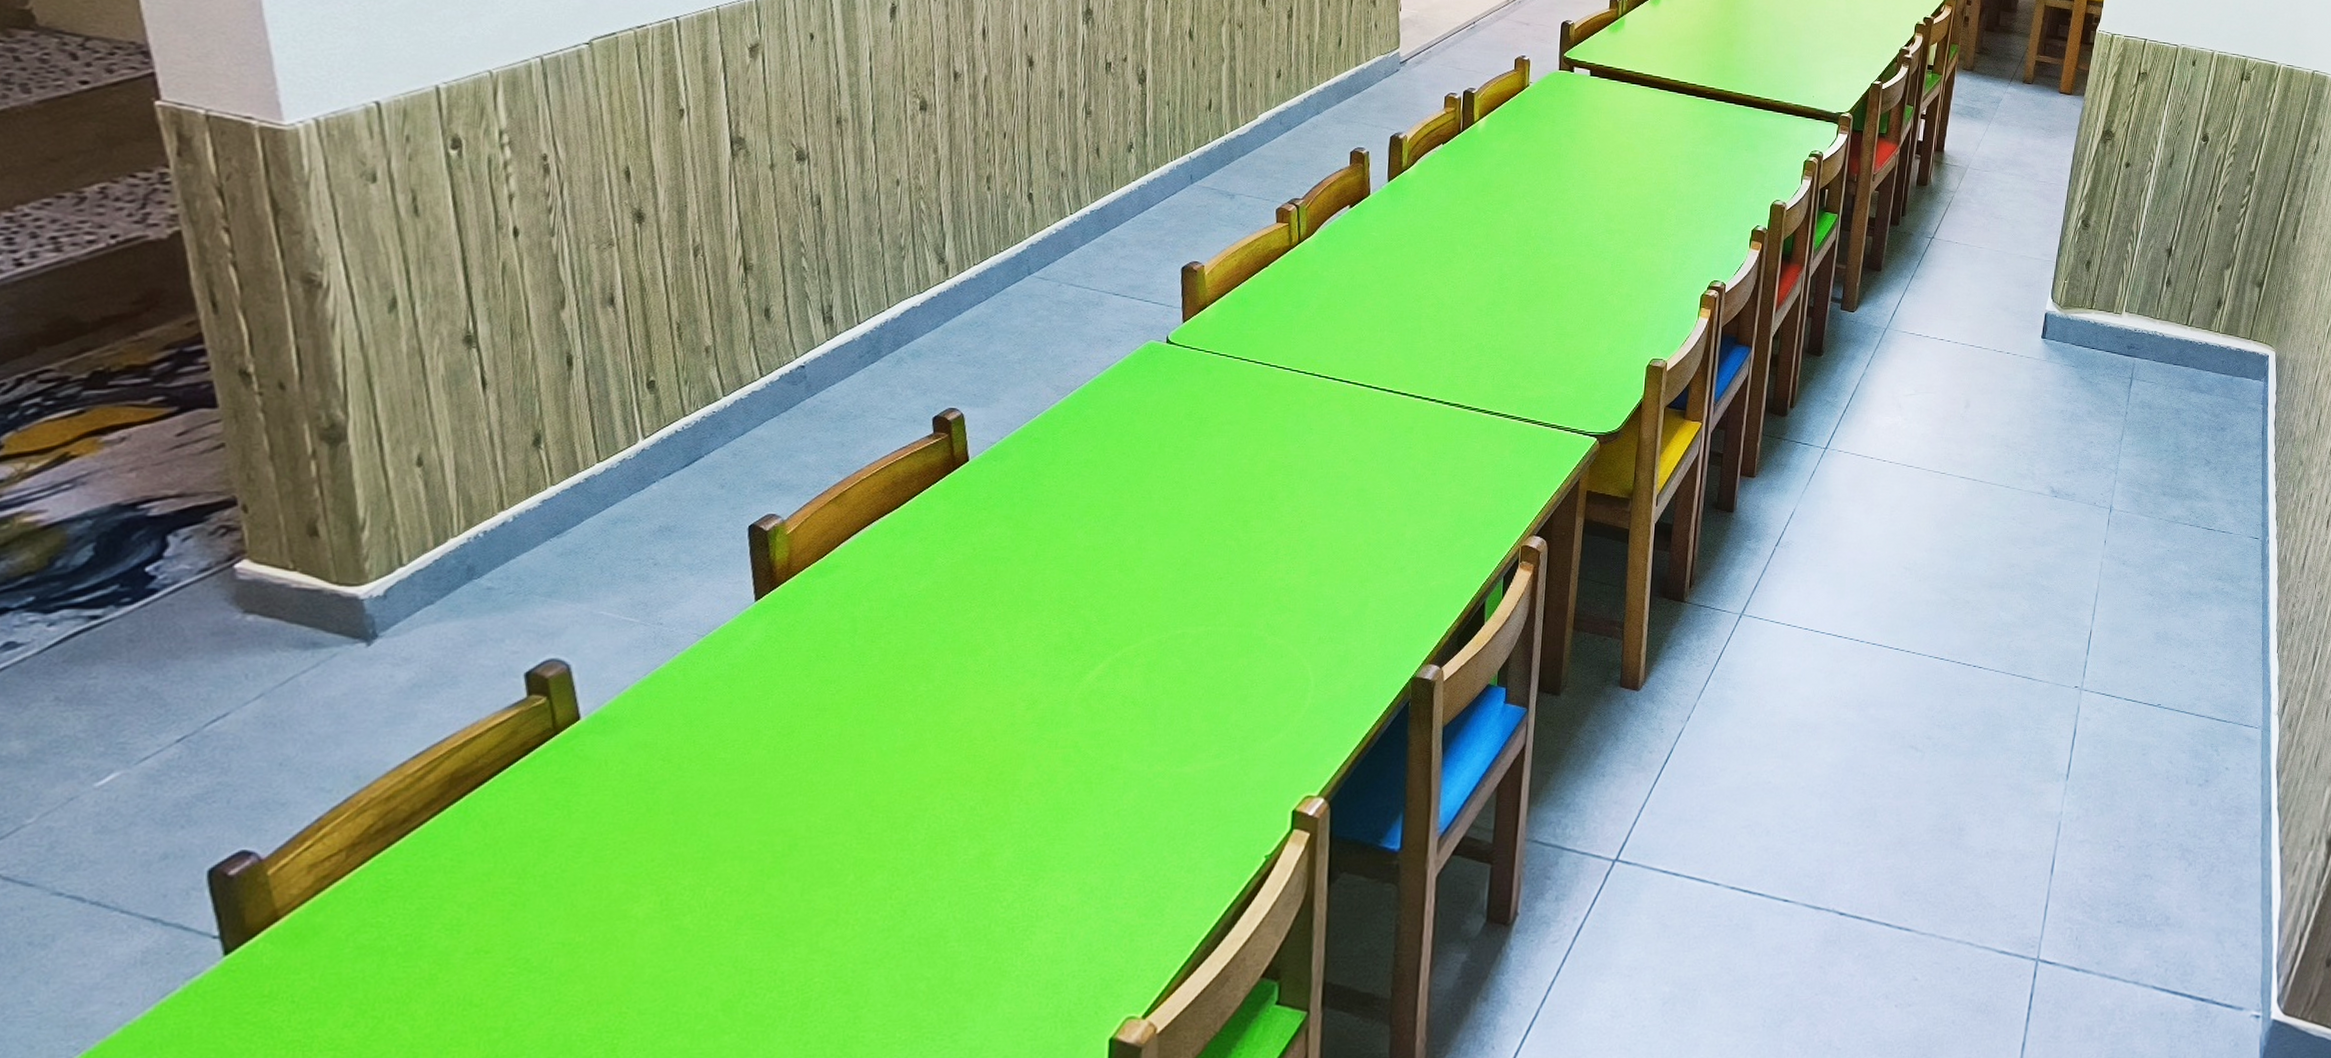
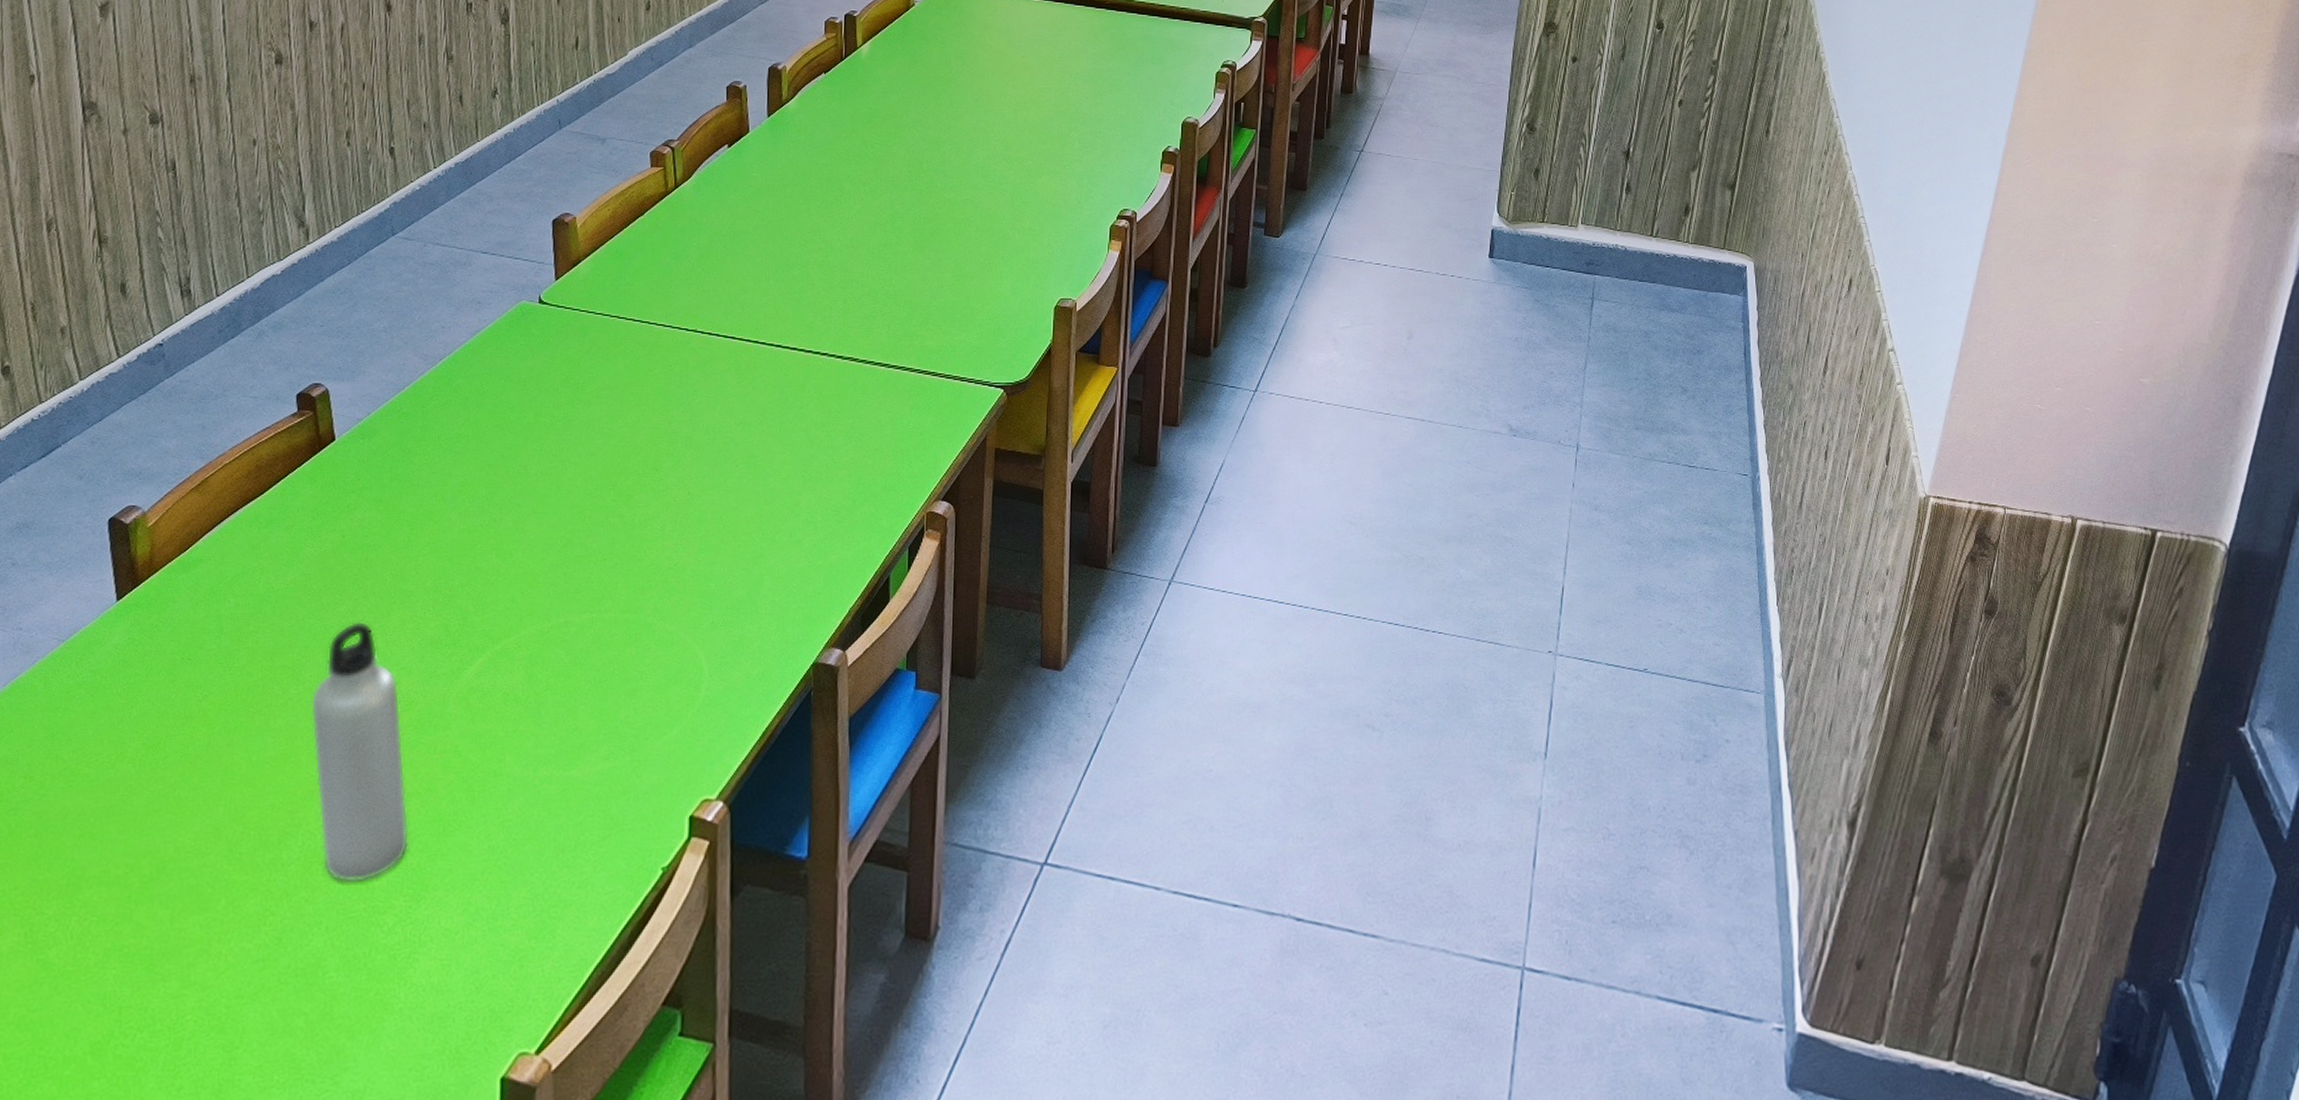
water bottle: none [938,626,1030,862] -> present [310,620,410,883]

